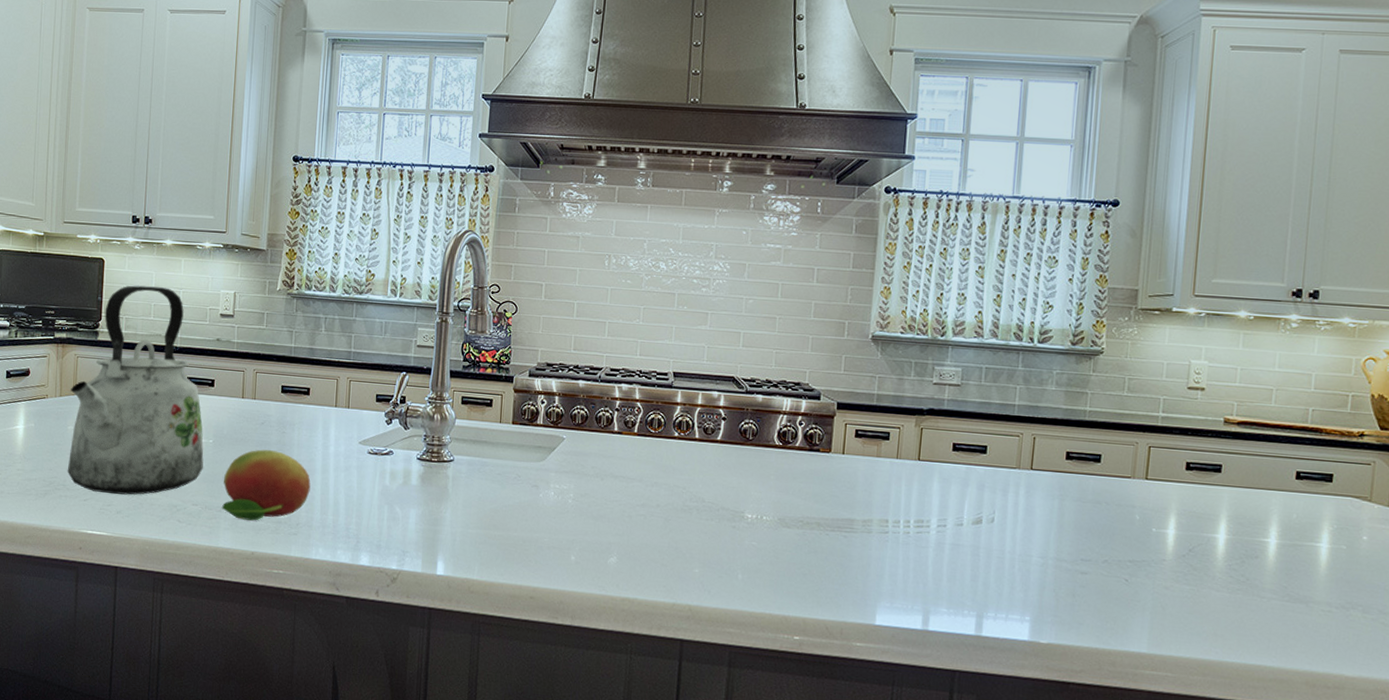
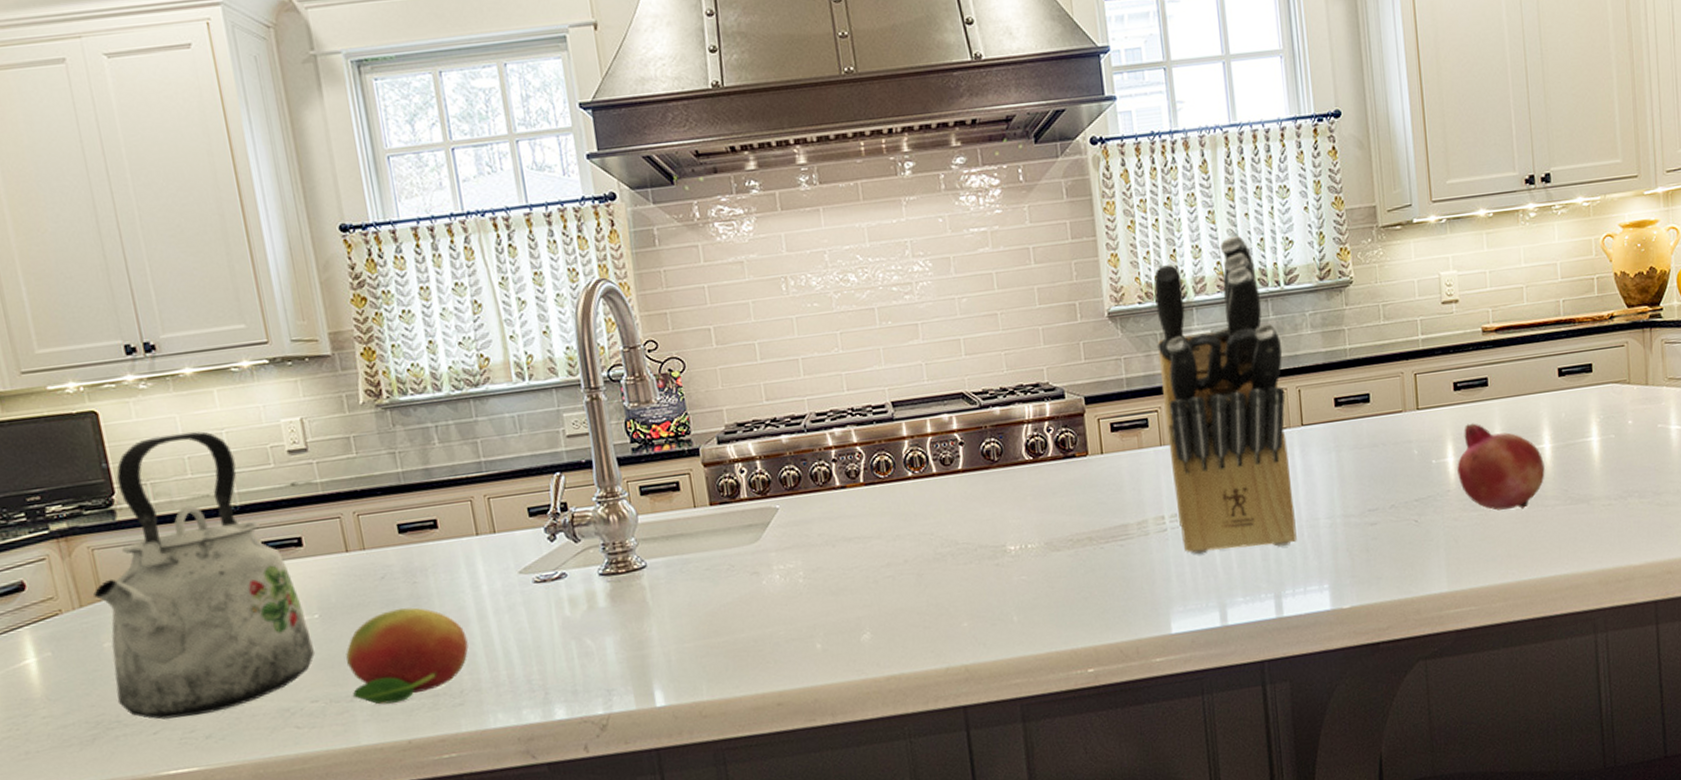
knife block: none [900,291,1026,573] -> present [1154,235,1297,554]
fruit: none [1176,503,1267,595] -> present [1457,423,1545,511]

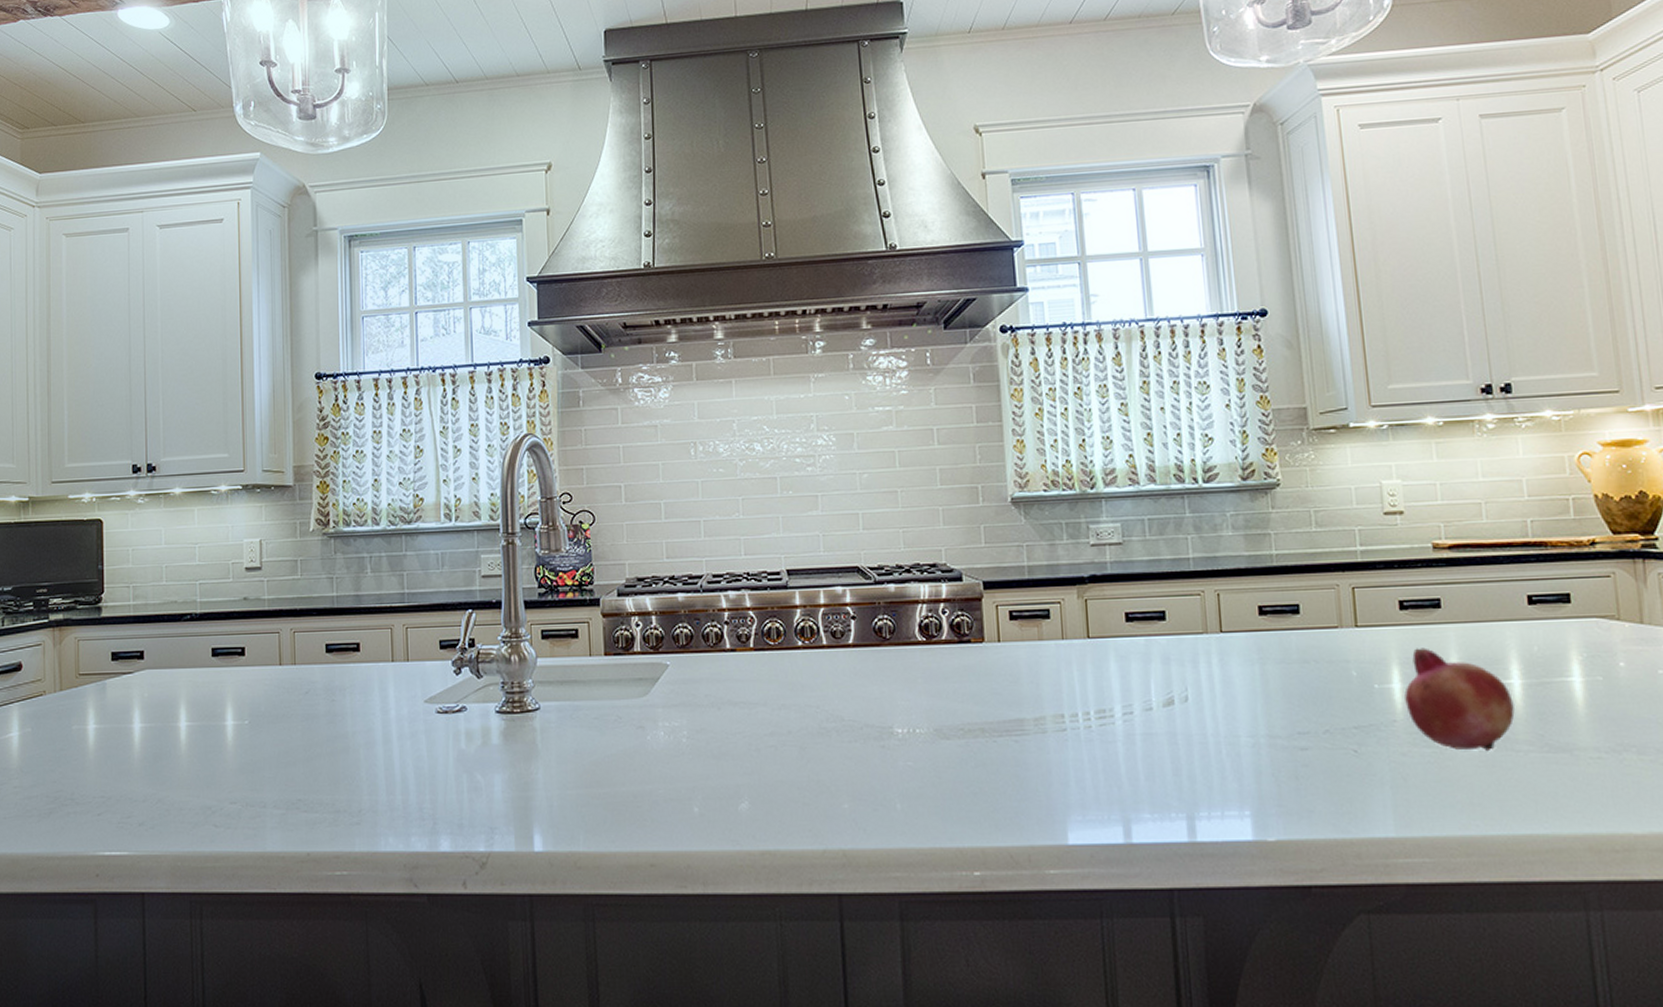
kettle: present [93,431,316,720] -> none [73,544,241,803]
fruit: present [346,607,469,705] -> none [265,724,371,814]
knife block: present [1154,235,1297,554] -> none [1061,428,1214,762]

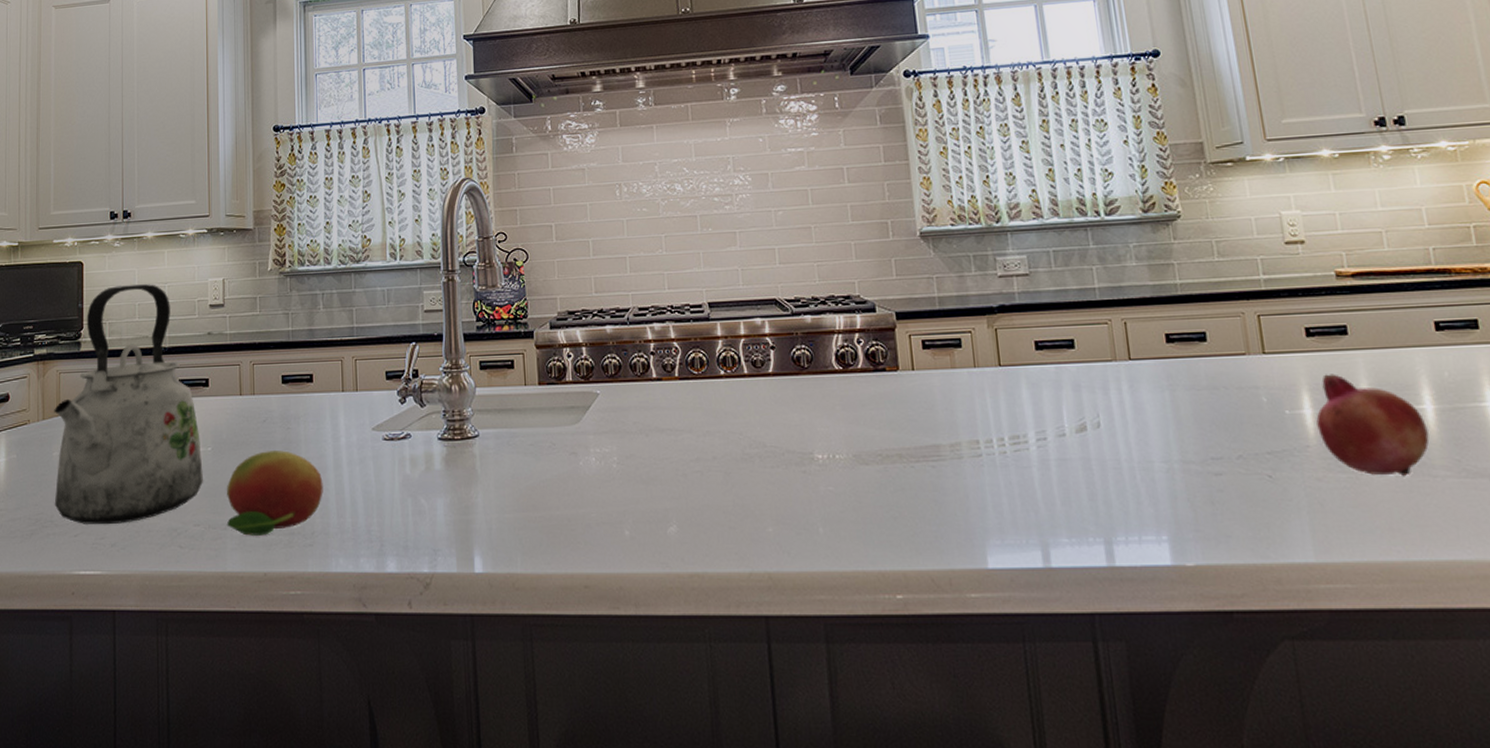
kettle: none [73,544,241,803] -> present [54,284,204,525]
fruit: none [265,724,371,814] -> present [226,450,323,536]

